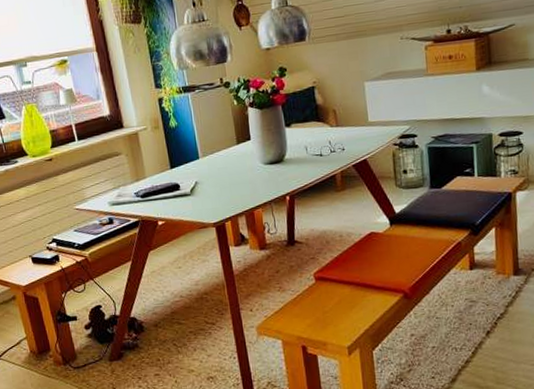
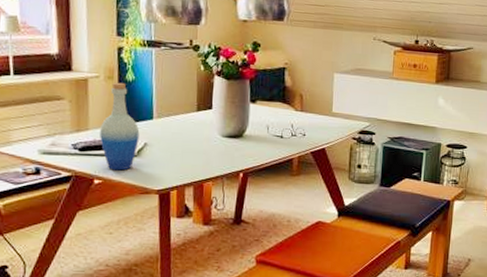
bottle: none [155,130,191,211] -> present [100,82,140,171]

